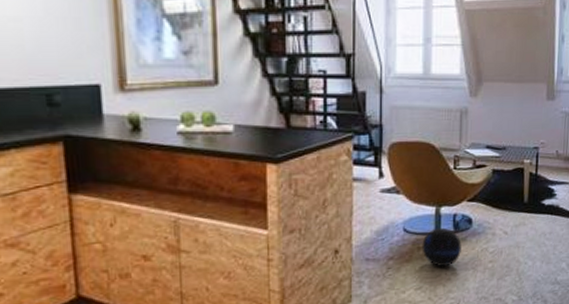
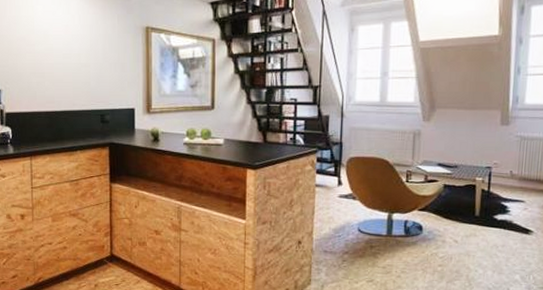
ball: present [422,227,462,267] -> none [374,231,412,265]

